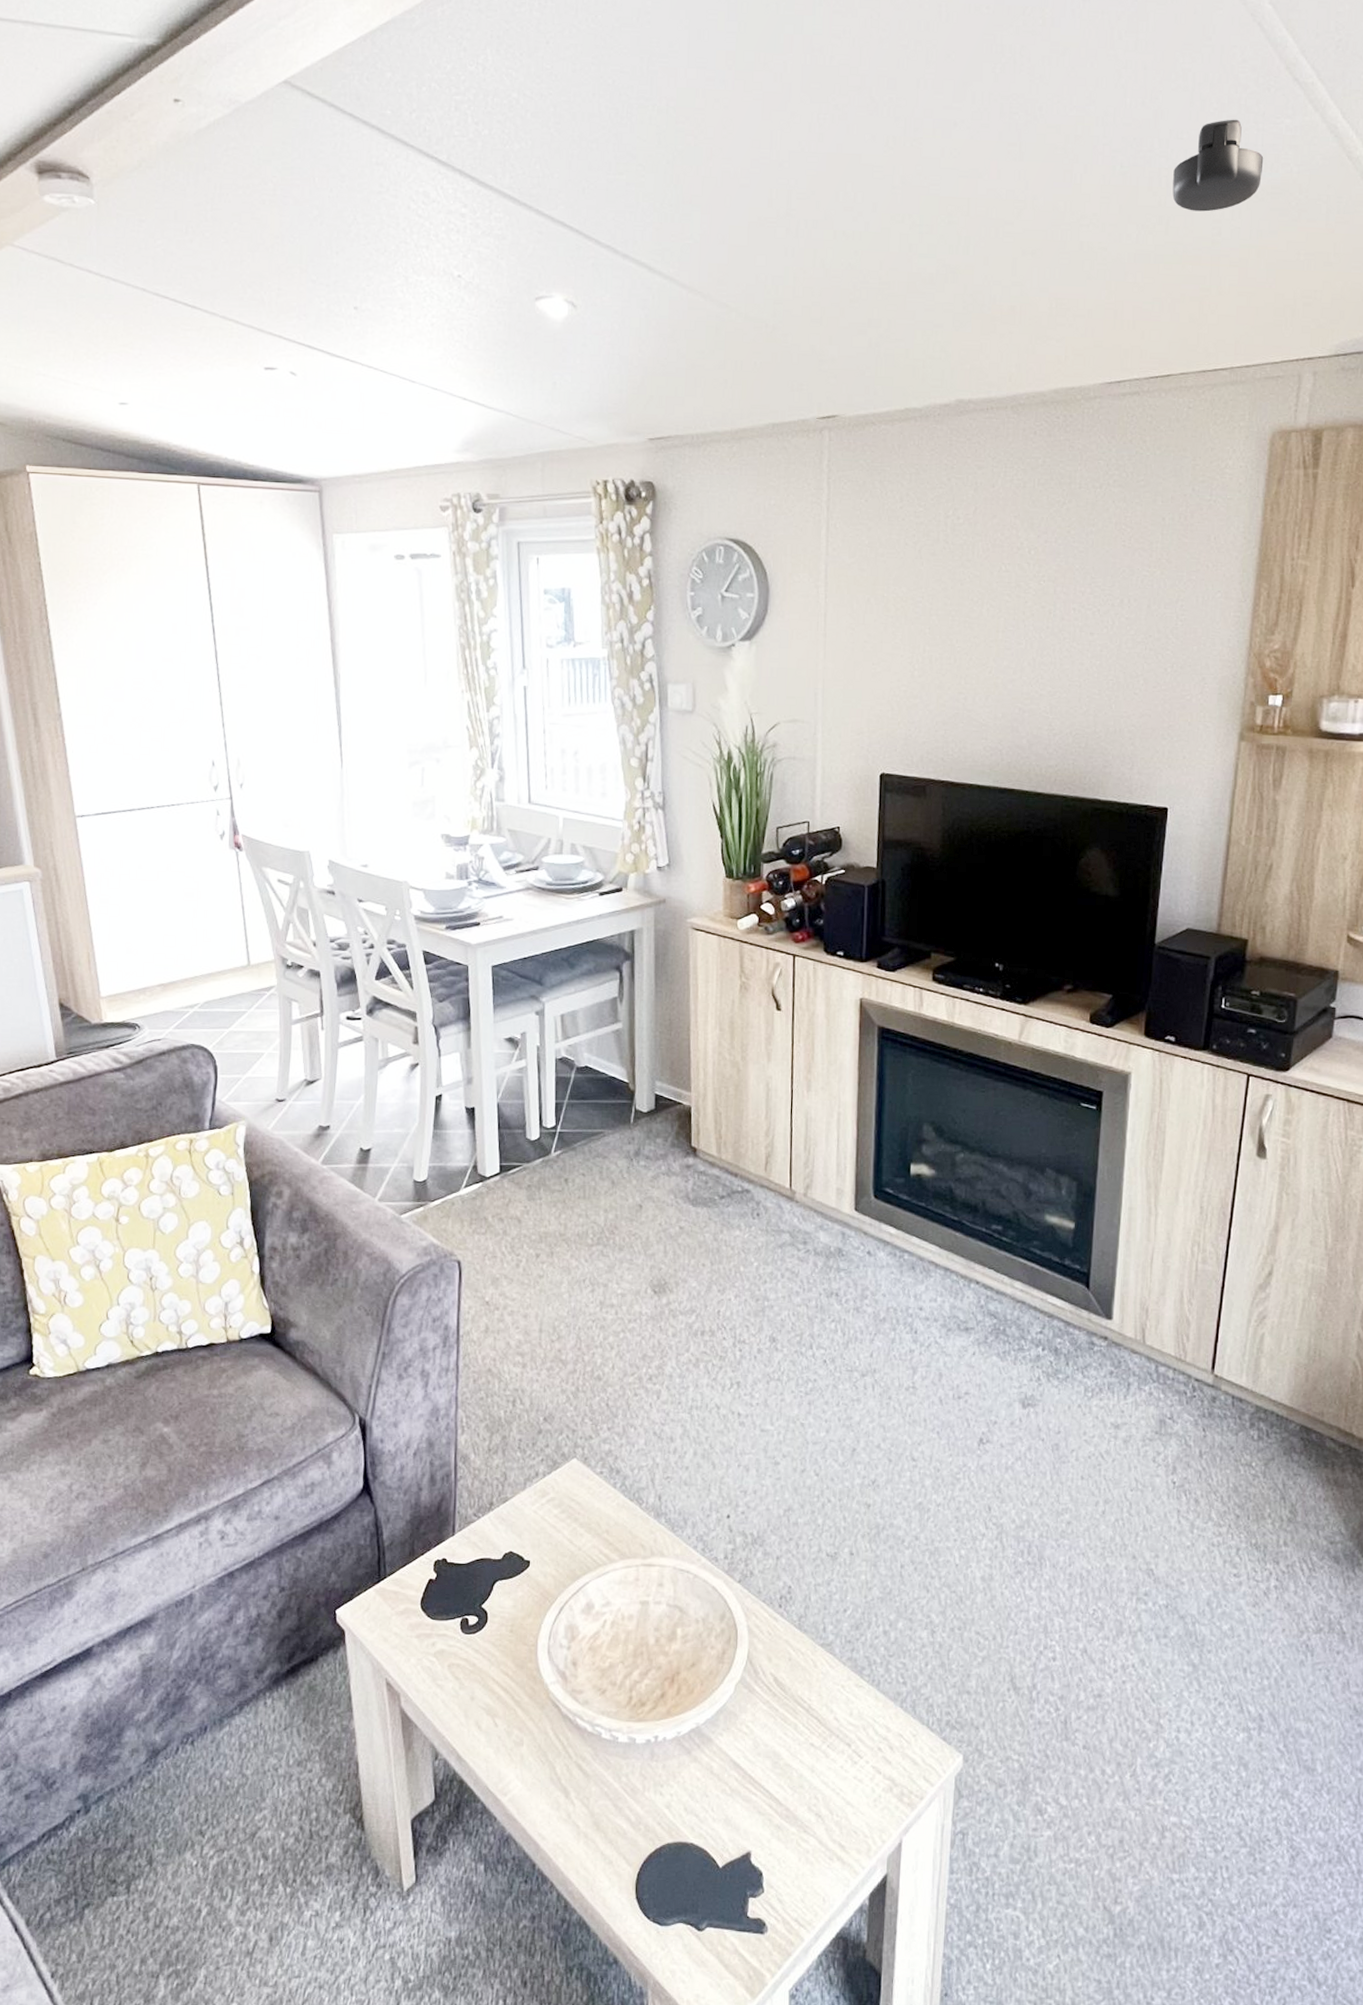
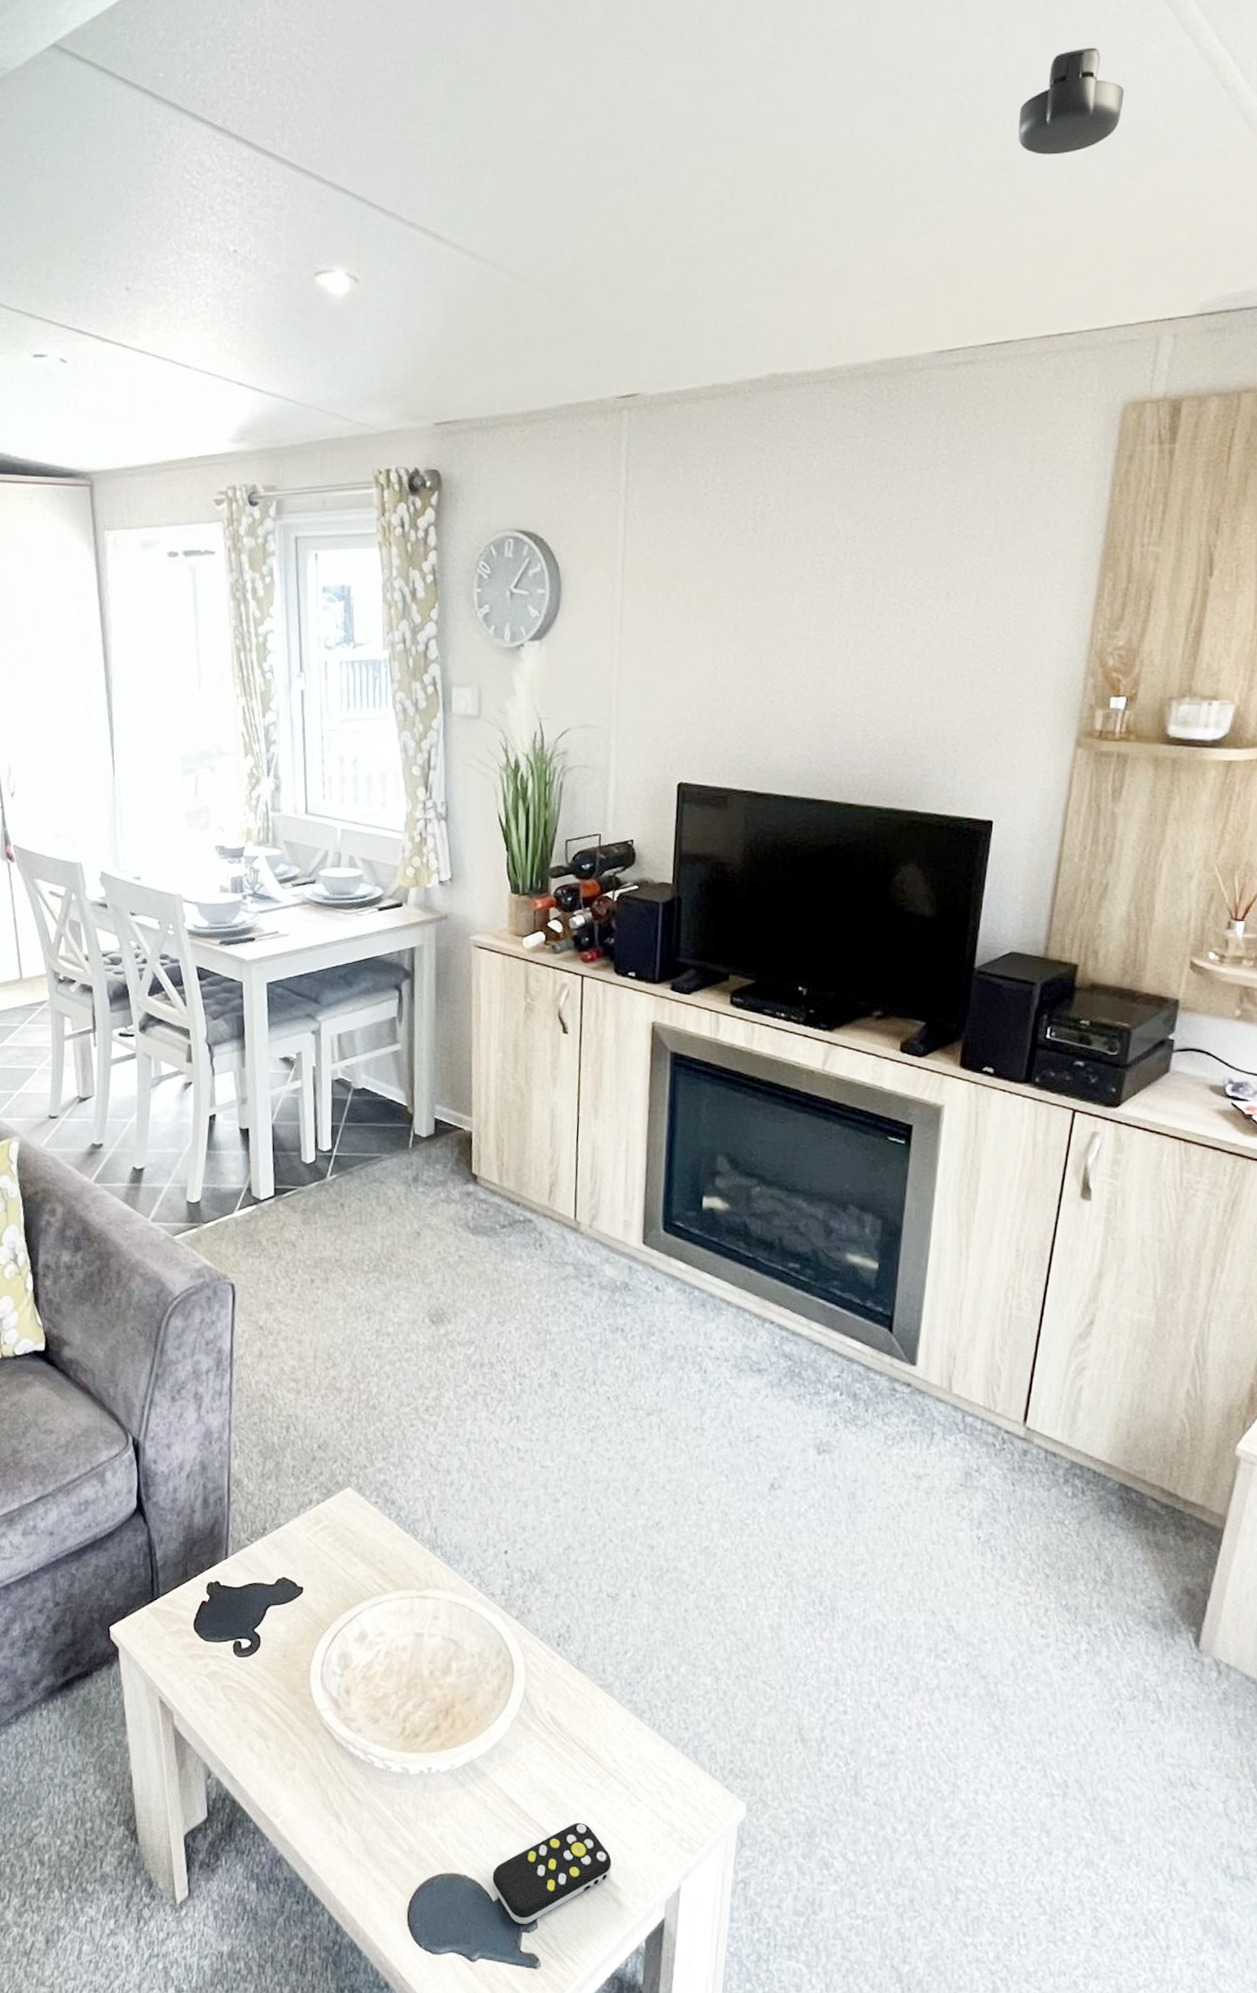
remote control: none [719,1783,835,1889] -> present [492,1822,612,1924]

